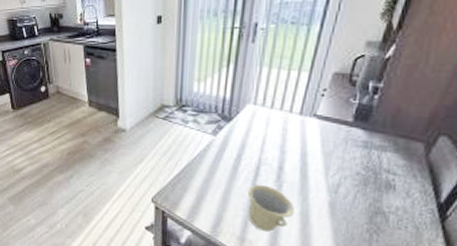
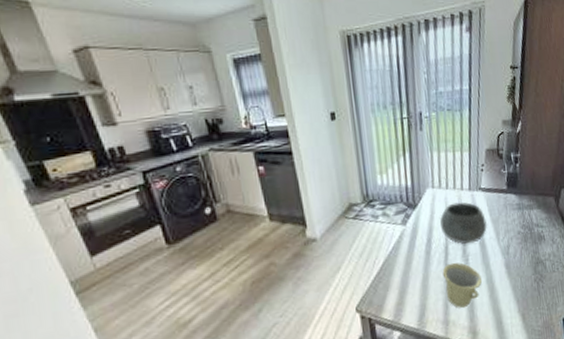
bowl: none [255,124,315,171] -> present [439,202,487,244]

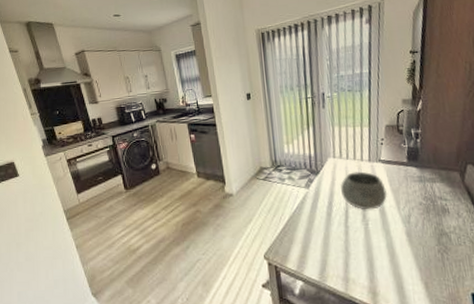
cup: present [442,262,483,308] -> none [342,225,383,268]

